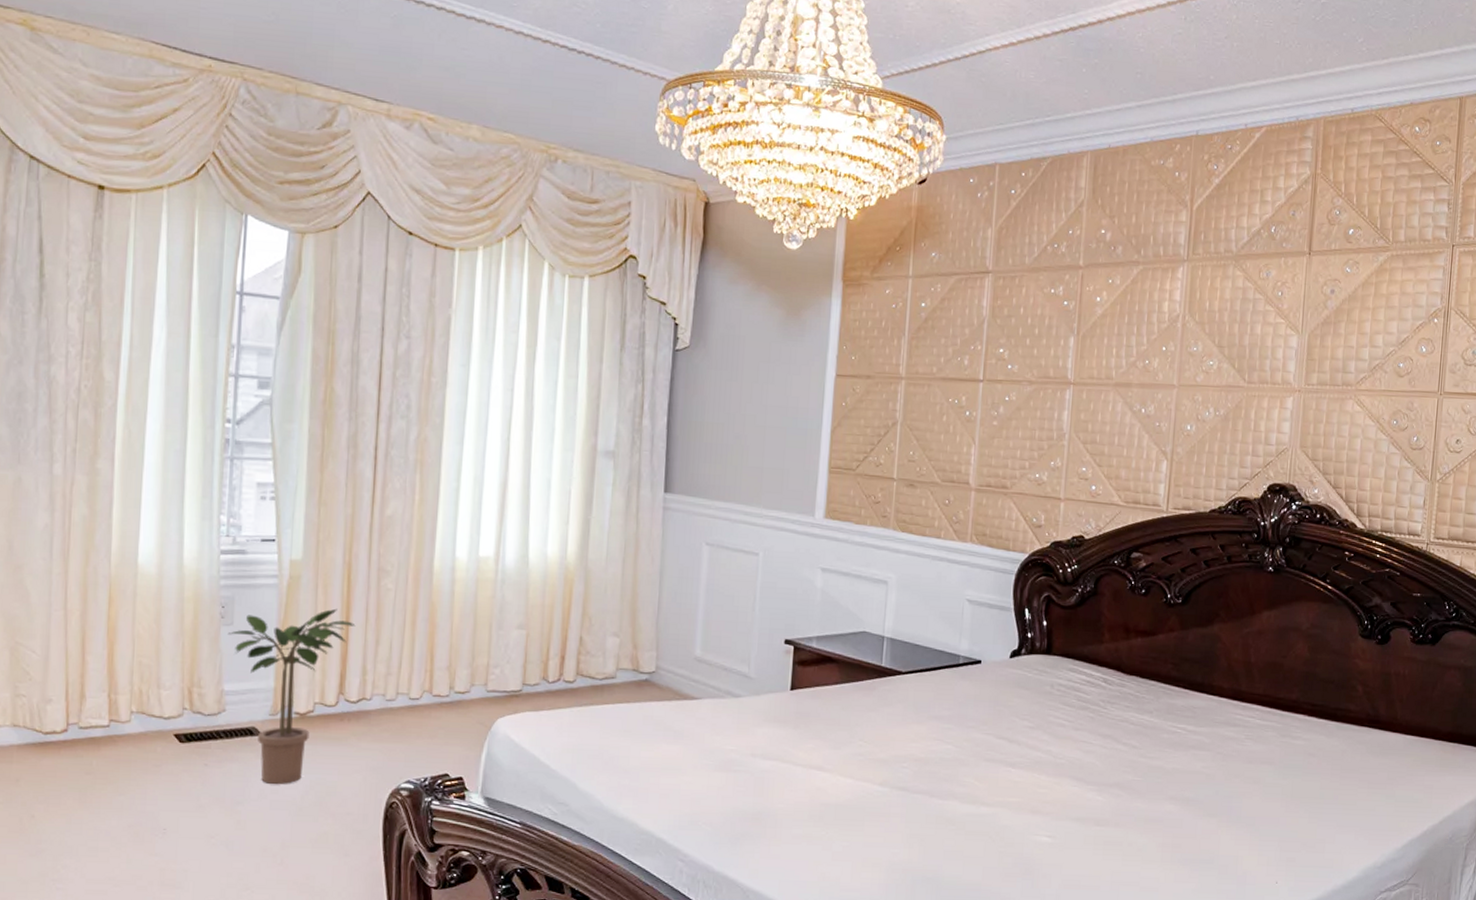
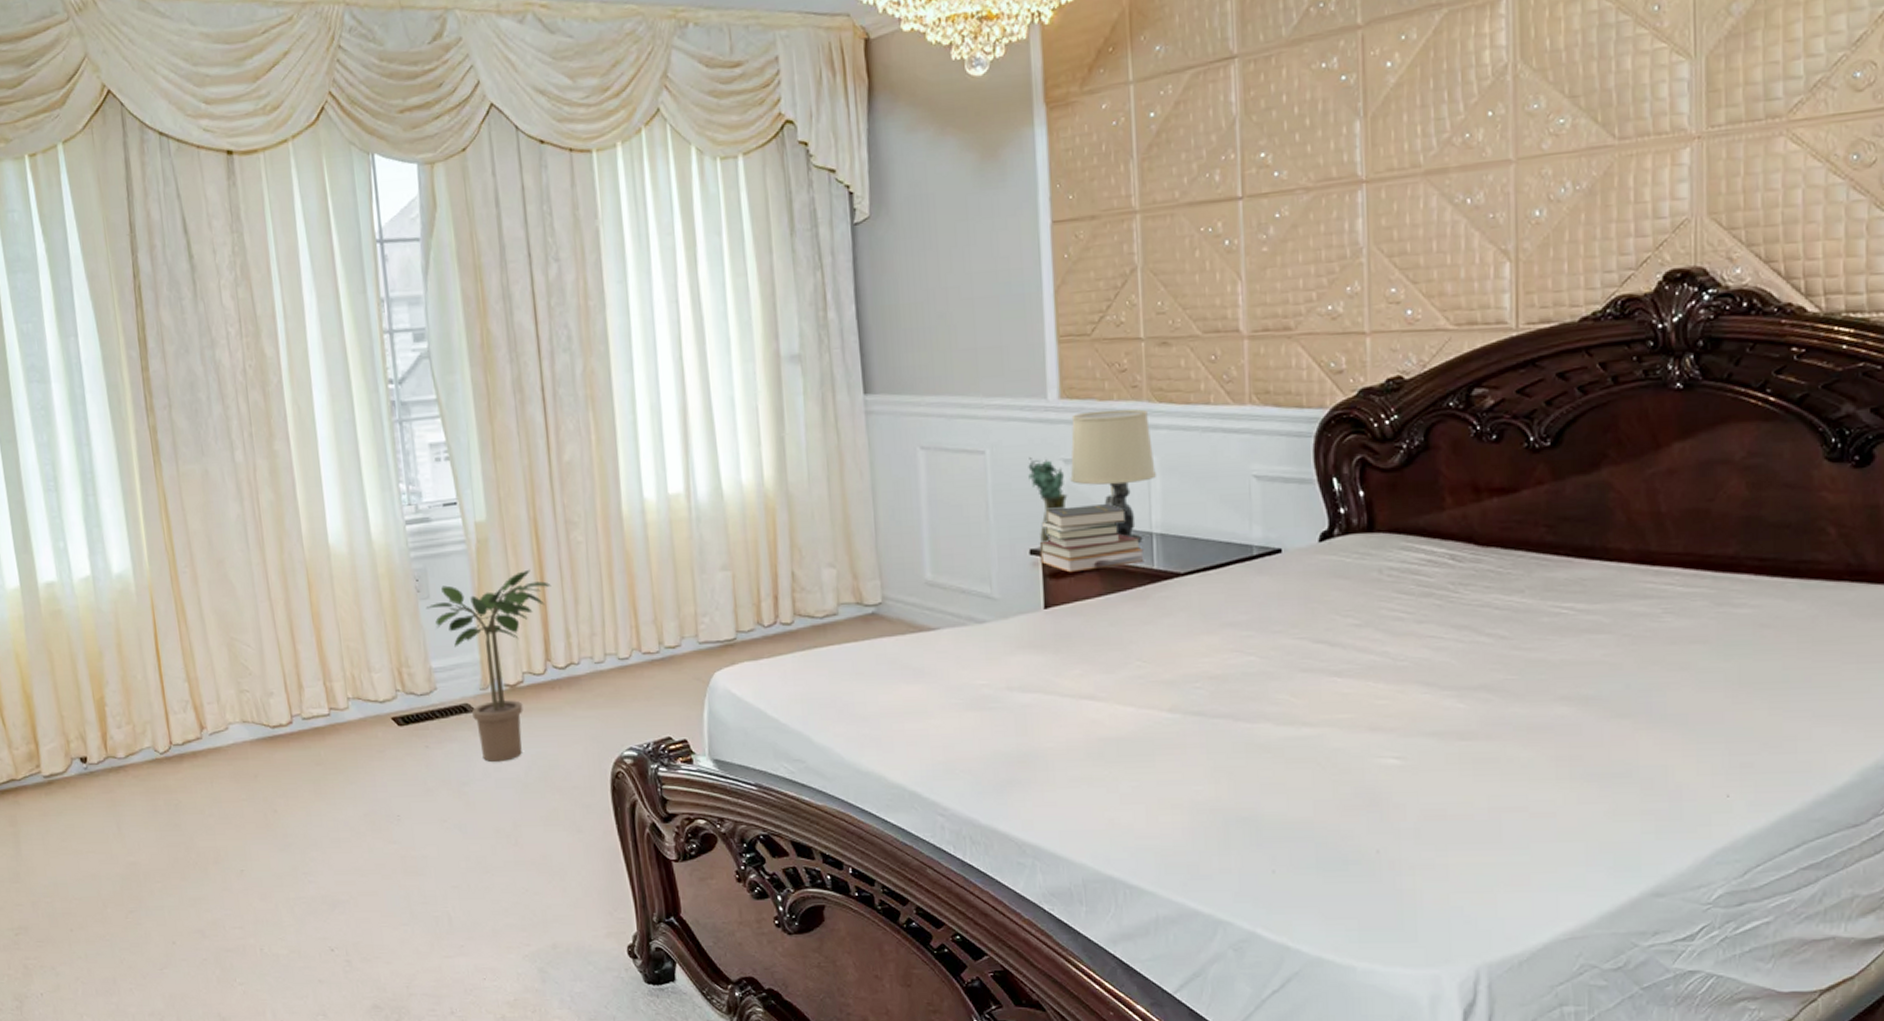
vase: none [791,562,821,635] -> present [1028,456,1068,542]
books: none [792,607,876,663] -> present [1039,504,1144,573]
table lamp: none [825,532,893,644] -> present [1070,409,1156,543]

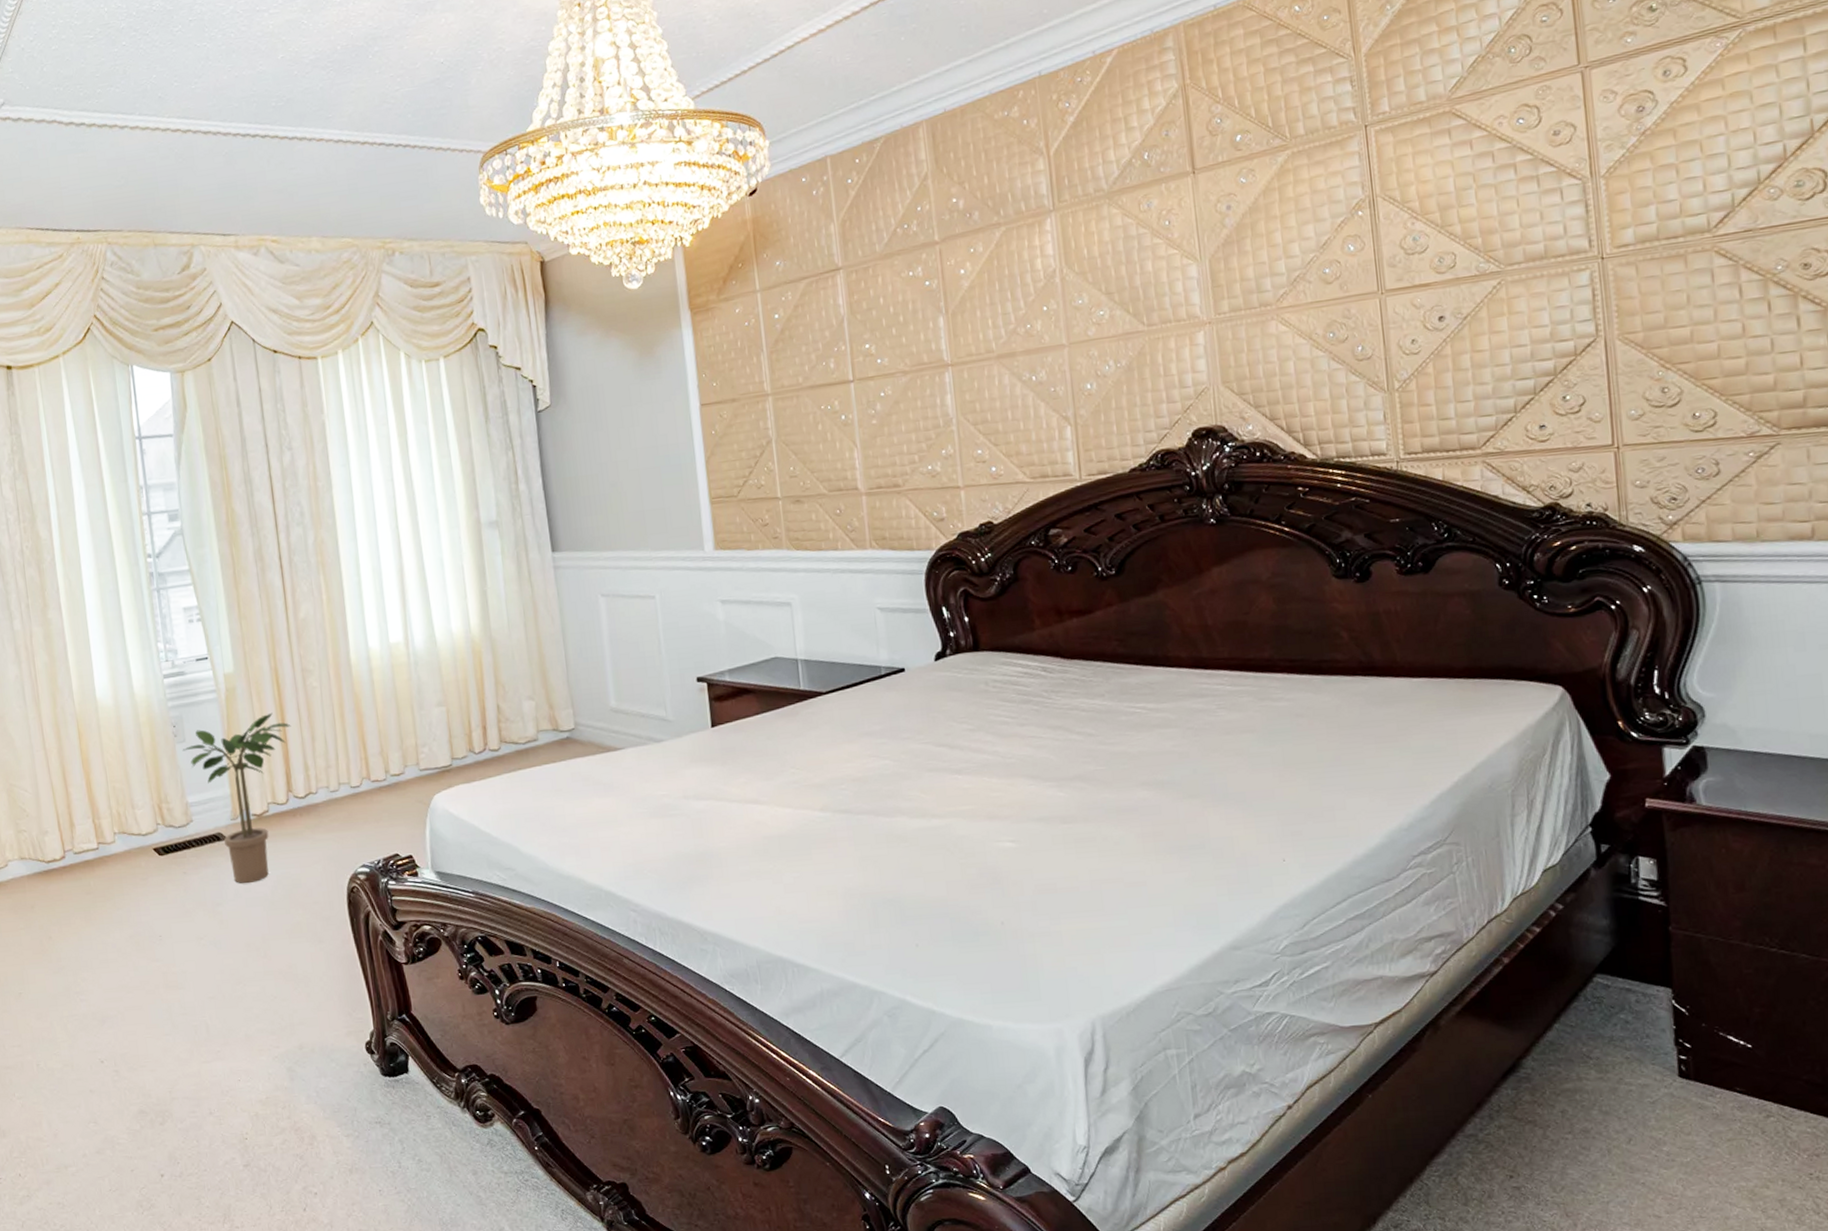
vase: present [1028,456,1068,542] -> none [691,599,726,671]
books: present [1039,504,1144,573] -> none [704,636,792,696]
table lamp: present [1070,409,1156,543] -> none [725,556,798,668]

